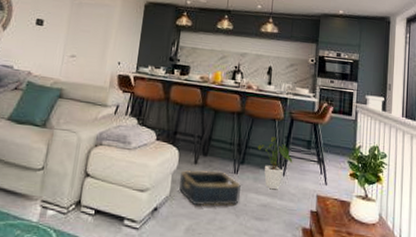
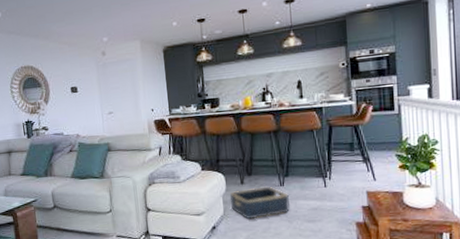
house plant: present [258,136,293,190] -> none [300,146,337,194]

